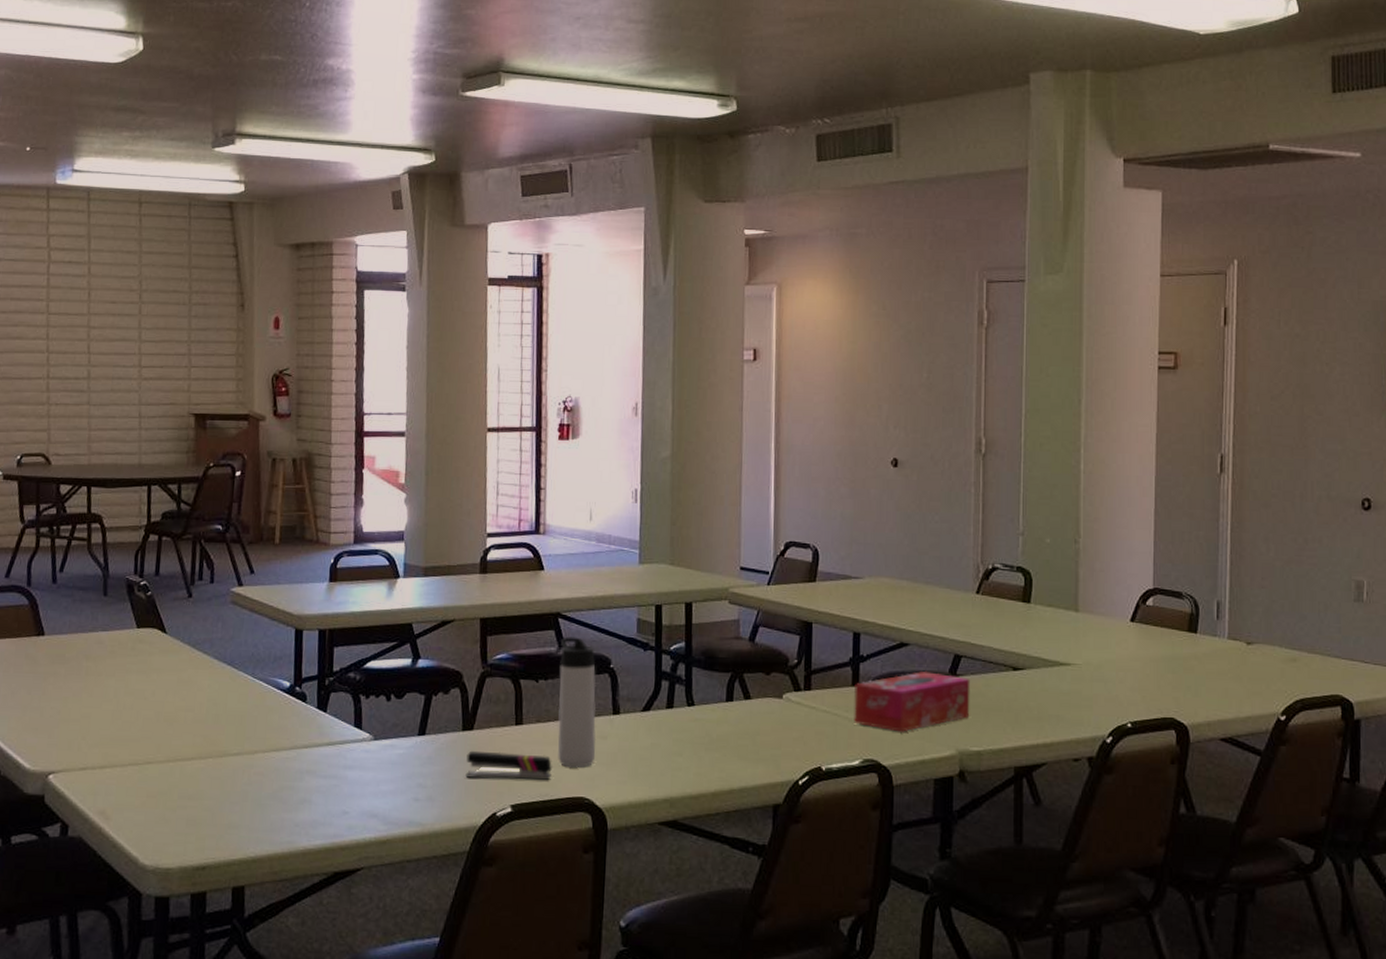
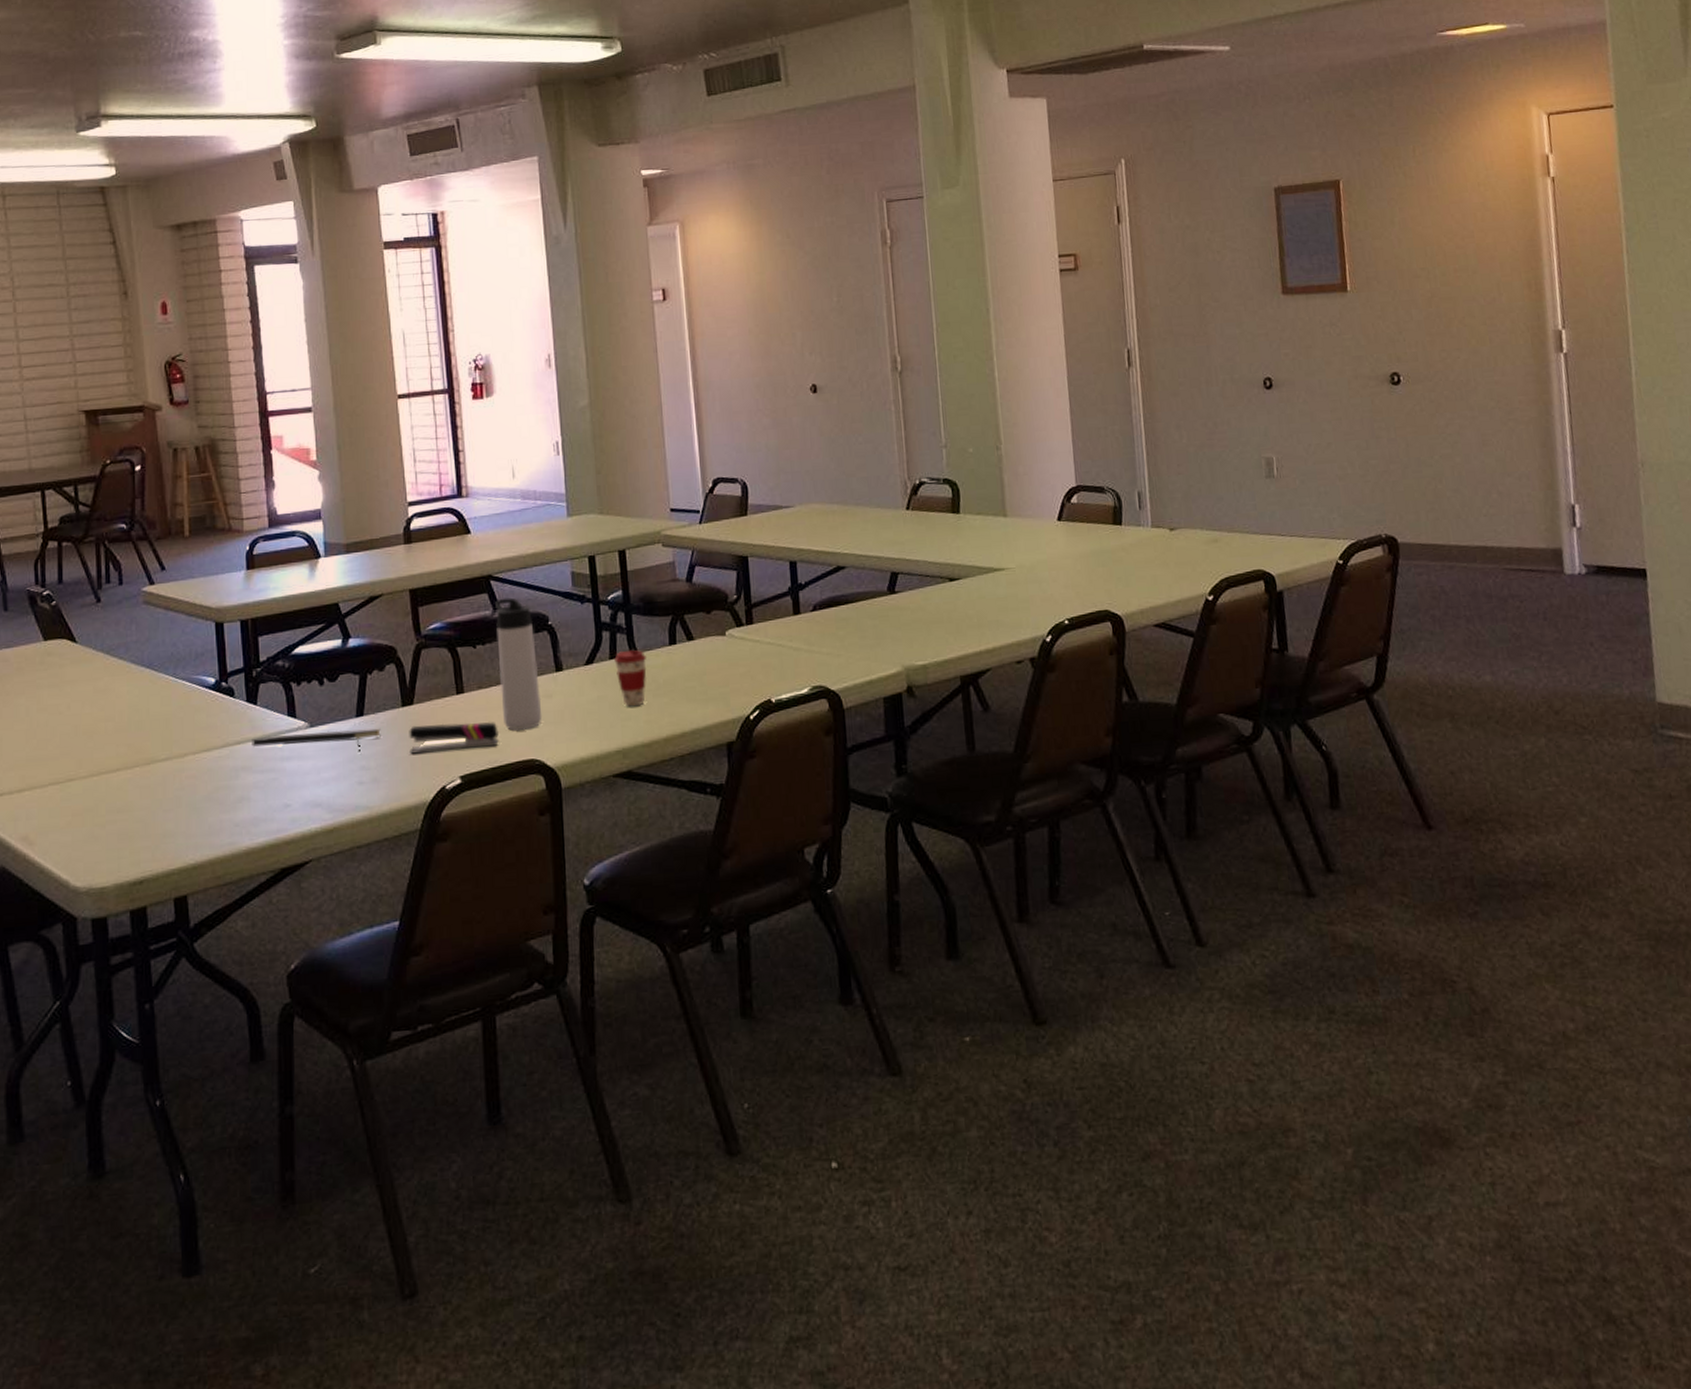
notepad: none [318,743,440,770] -> present [252,728,381,753]
coffee cup: none [671,701,702,758] -> present [614,650,647,707]
tissue box: present [854,672,971,732] -> none [796,592,912,655]

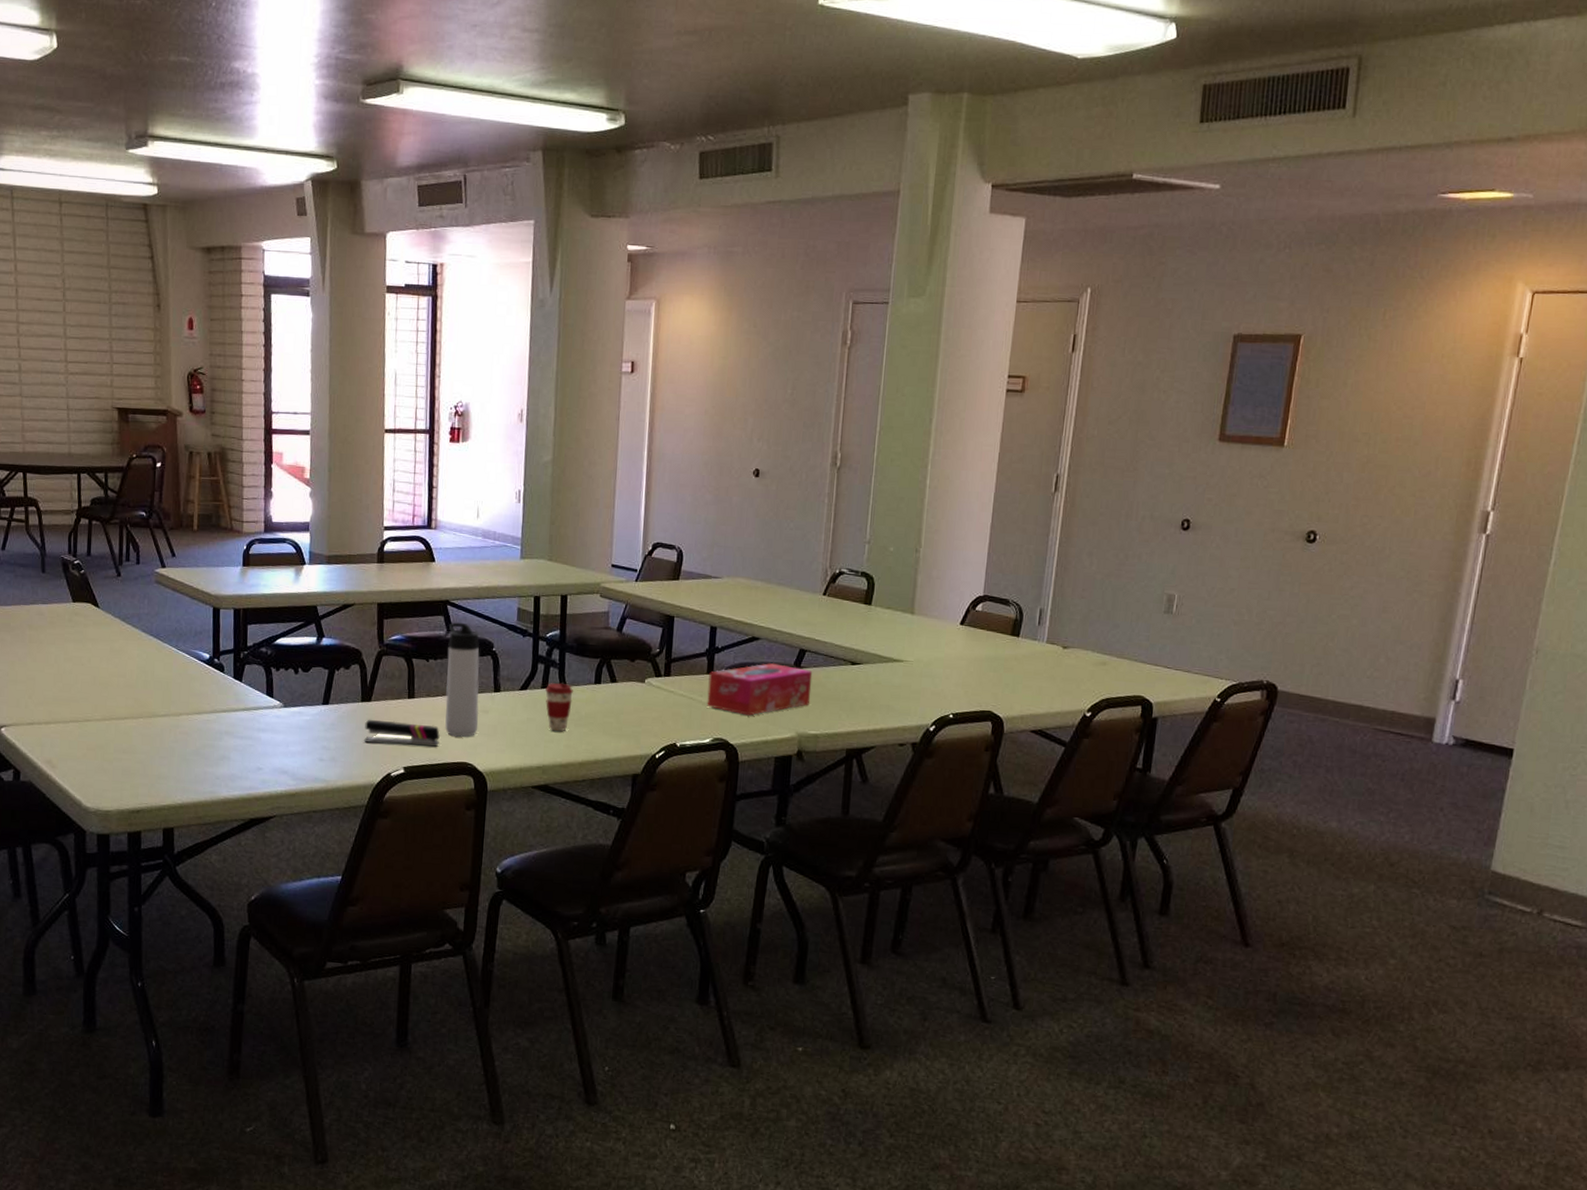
notepad: present [252,728,381,753] -> none [235,709,342,734]
tissue box: none [796,592,912,655] -> present [707,663,813,716]

